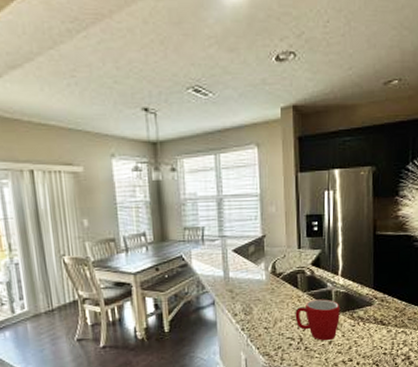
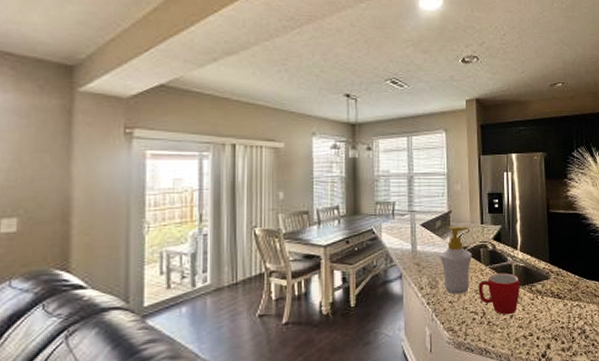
soap bottle: none [254,251,288,321] -> present [440,226,472,295]

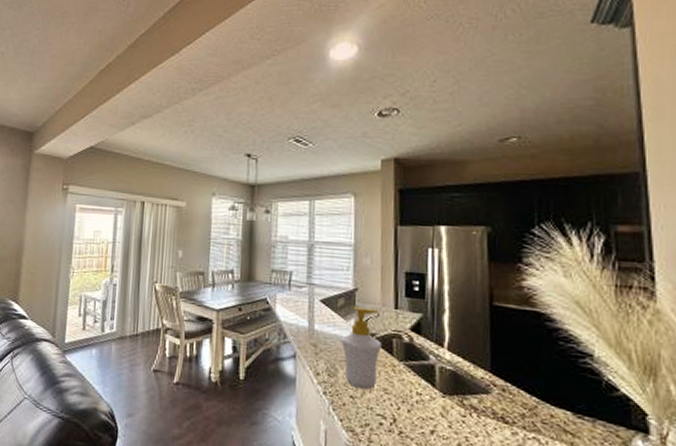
mug: present [478,273,520,315] -> none [388,372,446,429]

